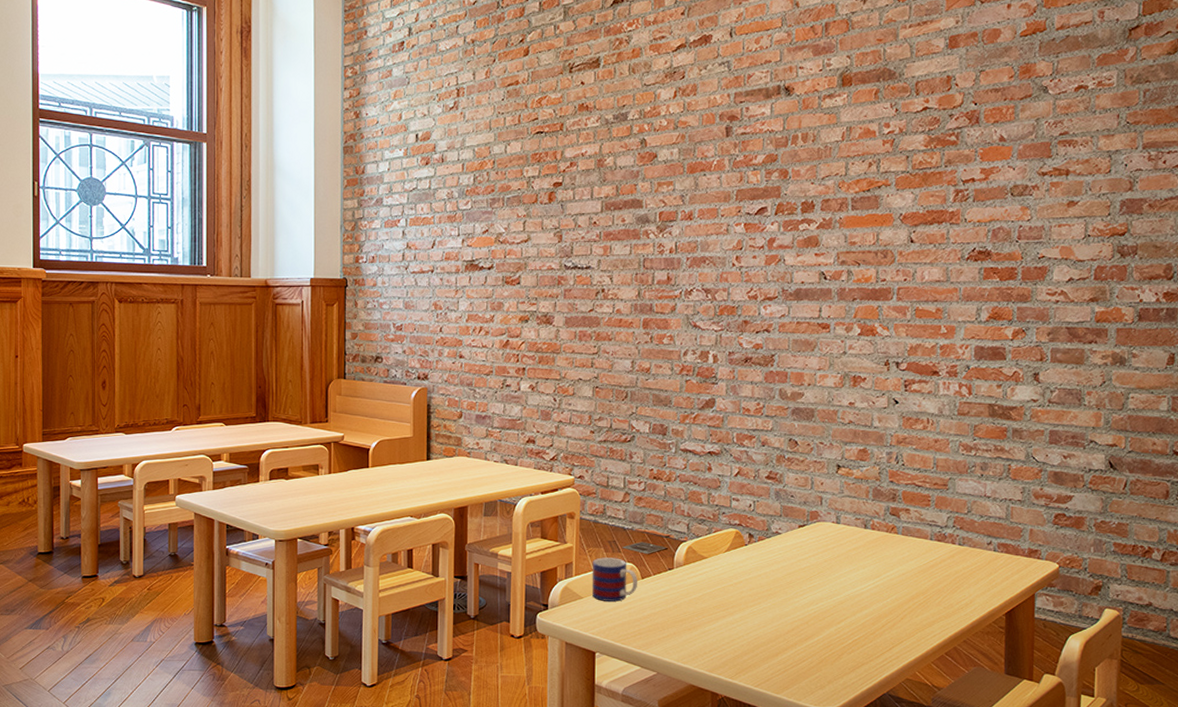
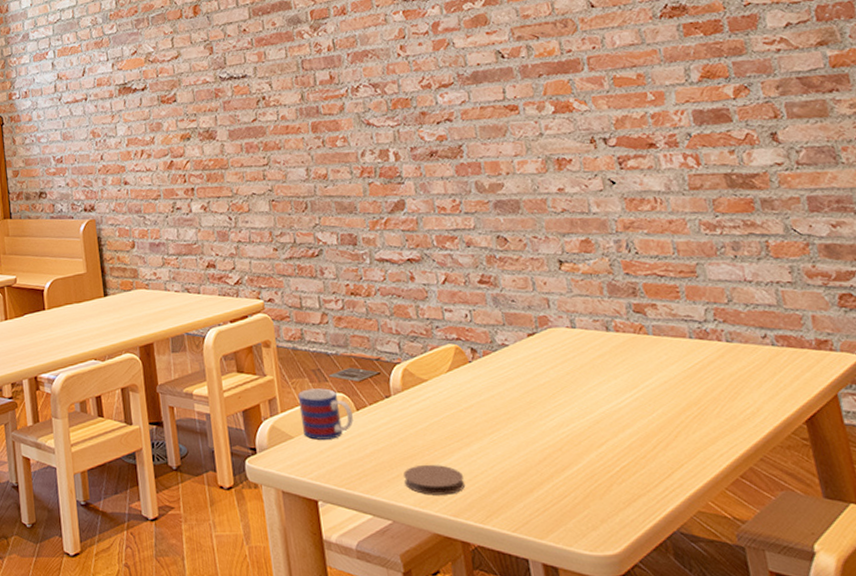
coaster: none [673,627,722,654] -> present [403,464,465,495]

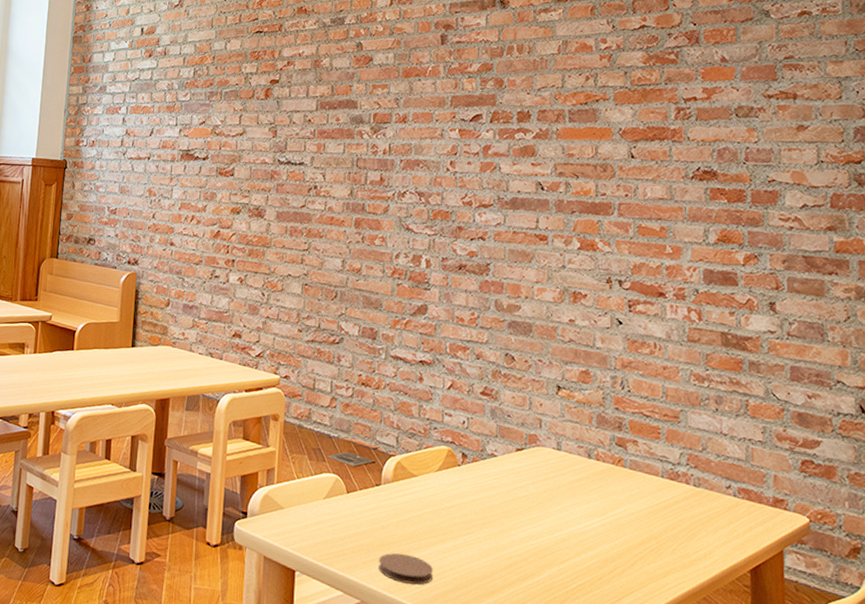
mug: present [297,388,353,440] -> none [293,465,342,516]

